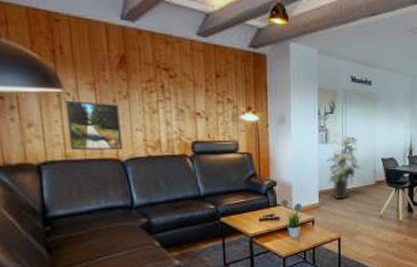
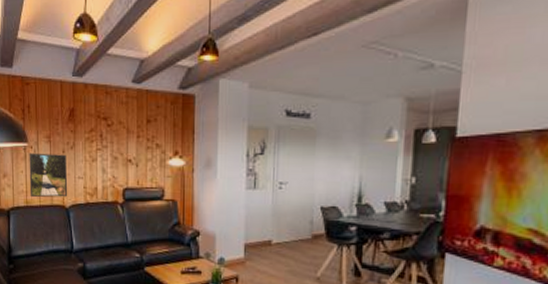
indoor plant: present [327,134,361,200] -> none [254,178,295,256]

